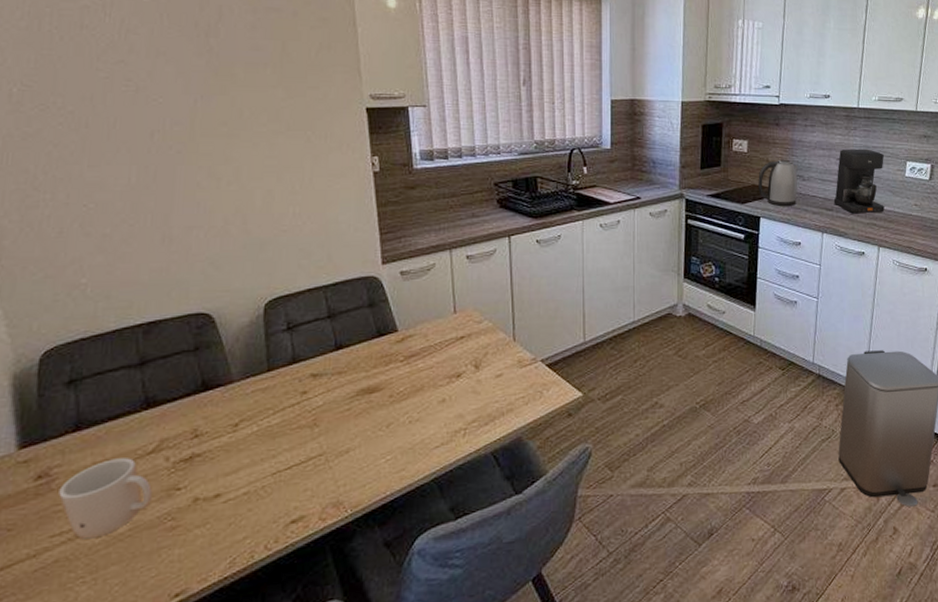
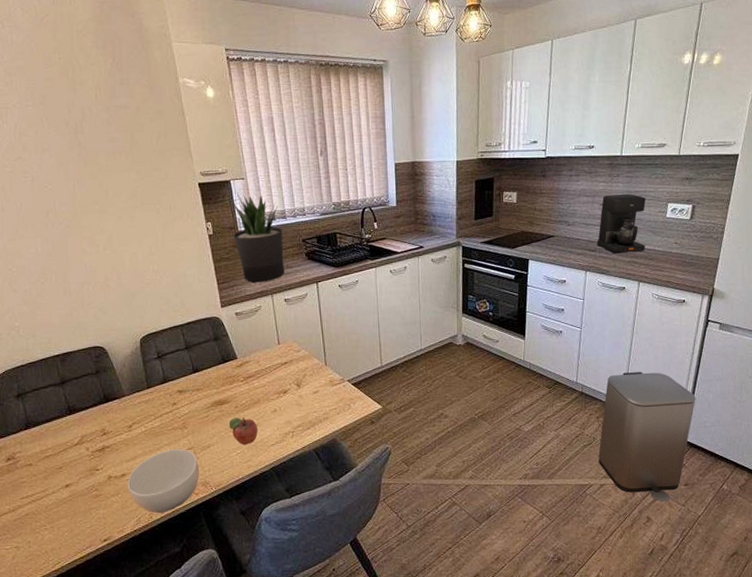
mug: present [59,458,153,540] -> none [22,448,82,501]
bowl: none [221,454,330,550] -> present [127,448,199,513]
fruit: none [378,410,419,448] -> present [228,417,258,445]
planter: none [406,119,470,234] -> present [232,190,285,283]
kettle: present [758,159,799,206] -> none [526,207,564,249]

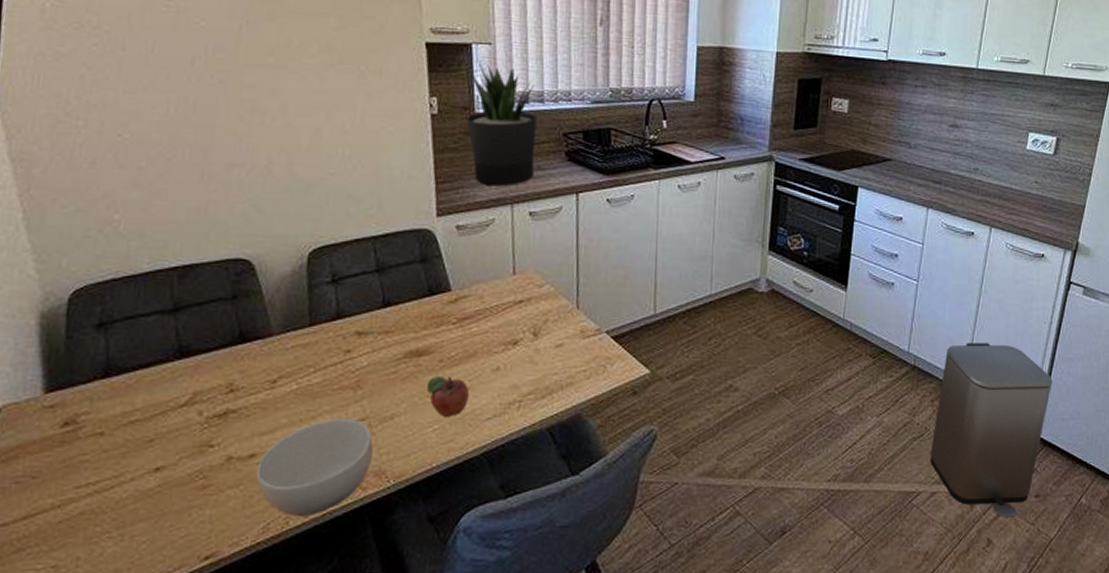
coffee maker: present [596,193,646,254] -> none [942,115,1003,189]

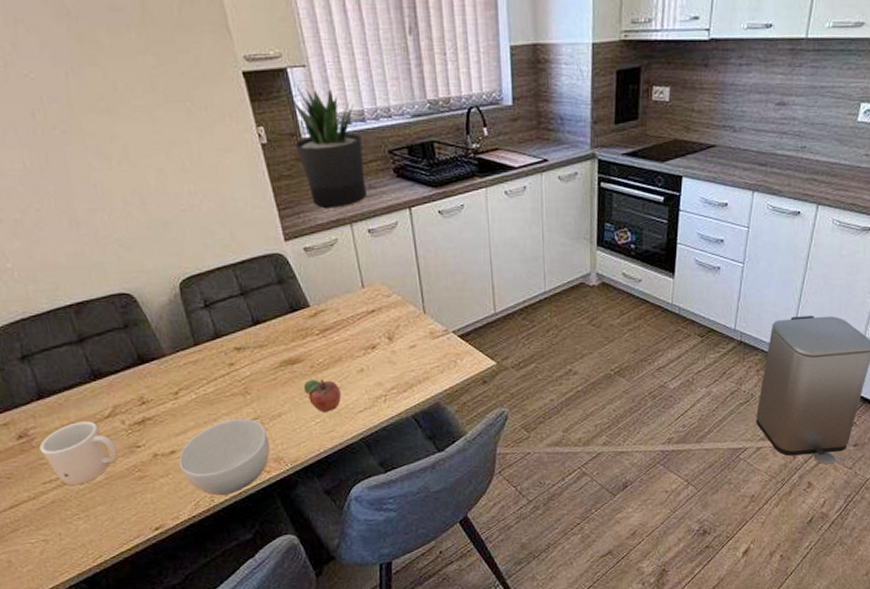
mug: none [86,409,185,493] -> present [39,421,119,486]

